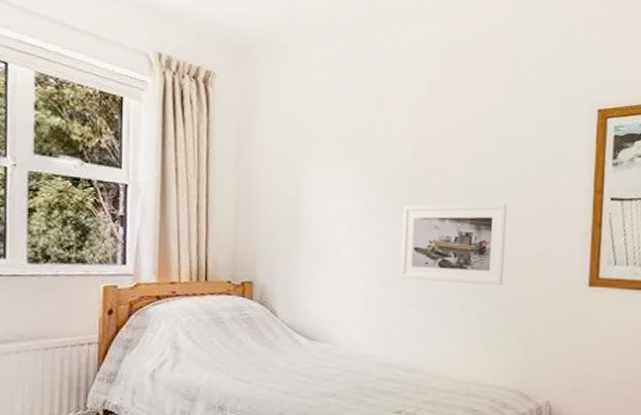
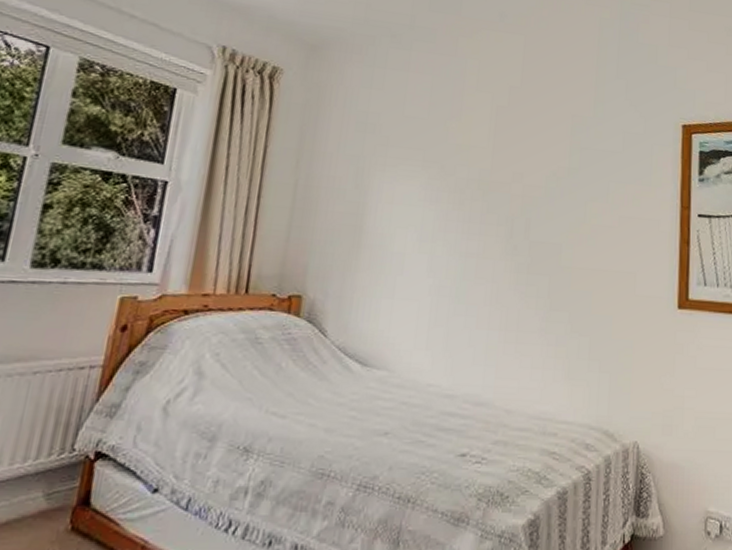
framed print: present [400,203,507,286] -> none [471,214,590,306]

